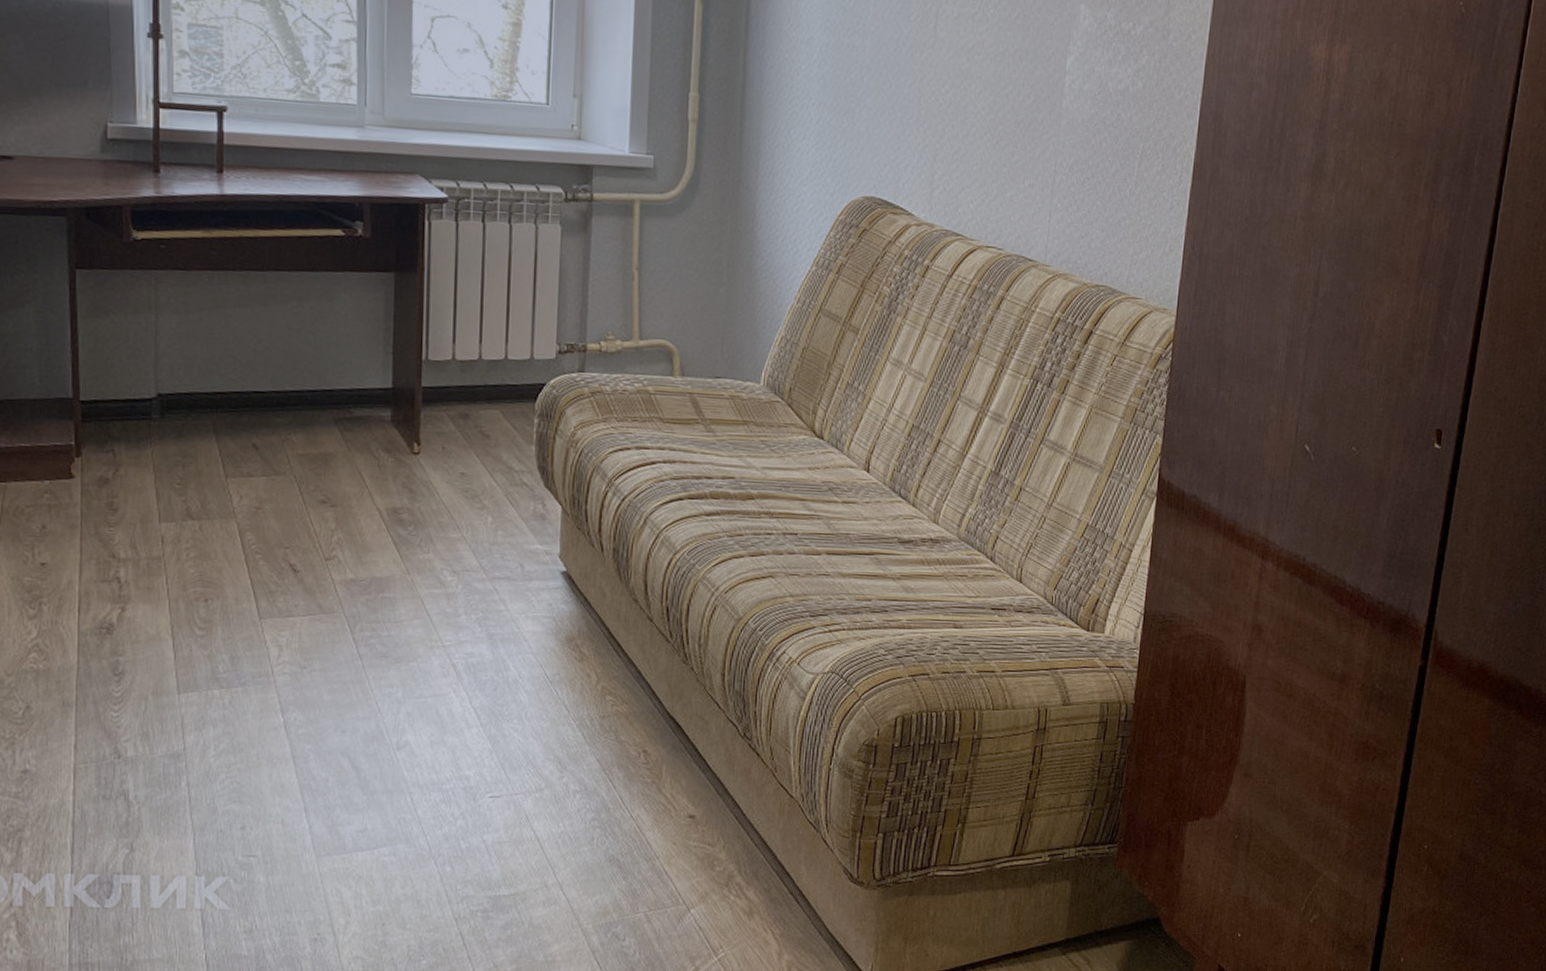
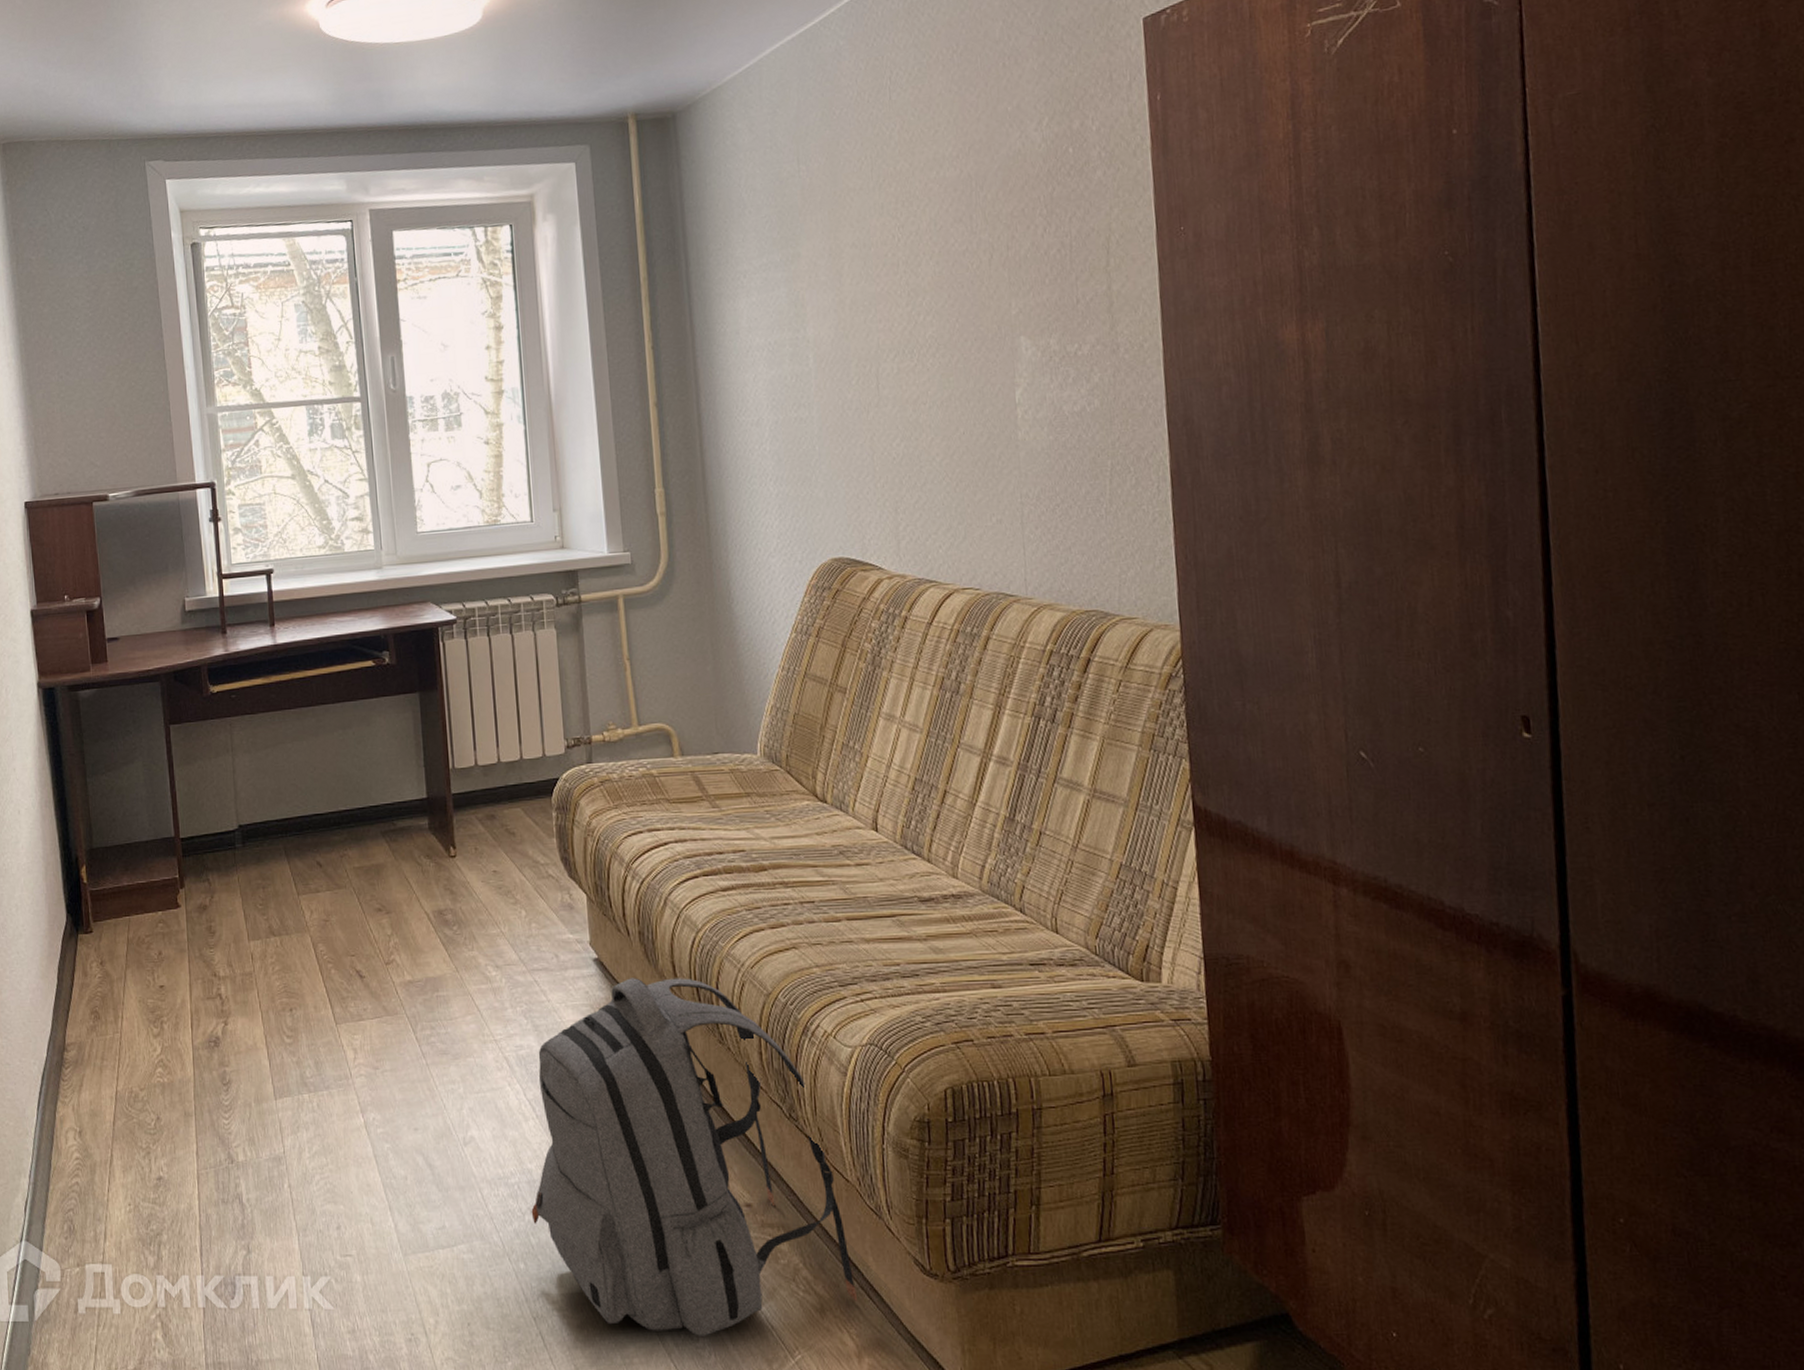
backpack: none [464,593,785,936] -> present [531,978,857,1336]

